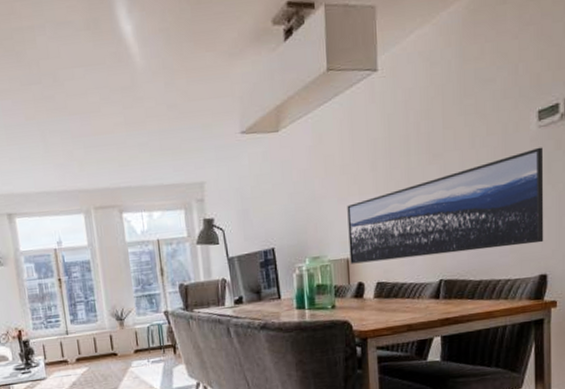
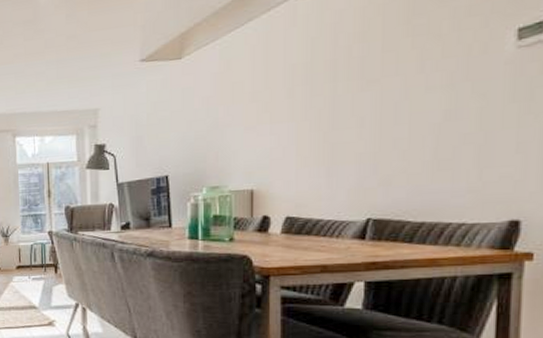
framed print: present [347,147,544,264] -> none [255,70,524,196]

